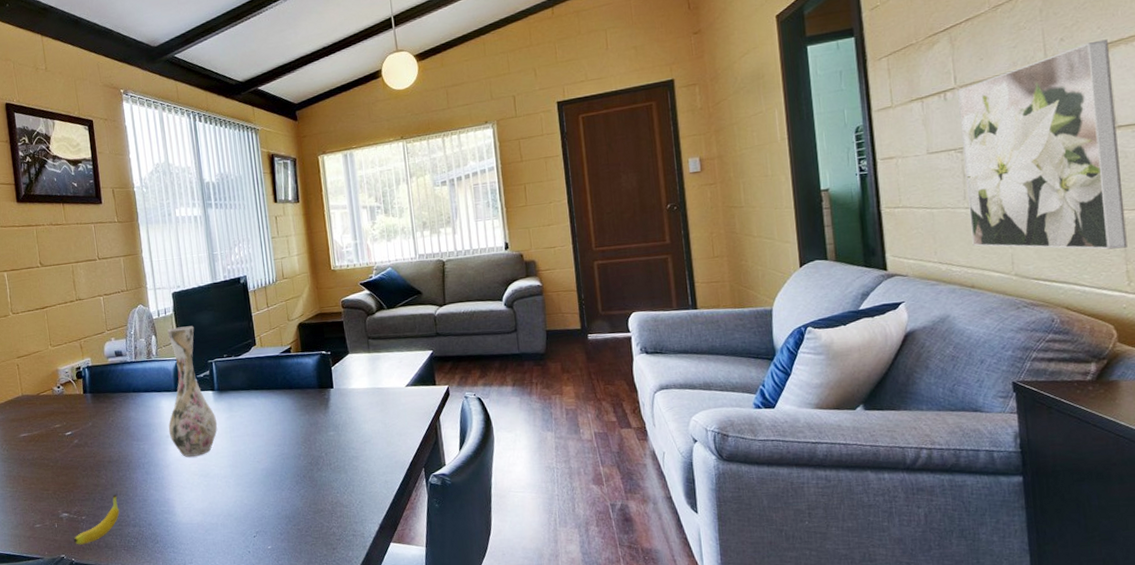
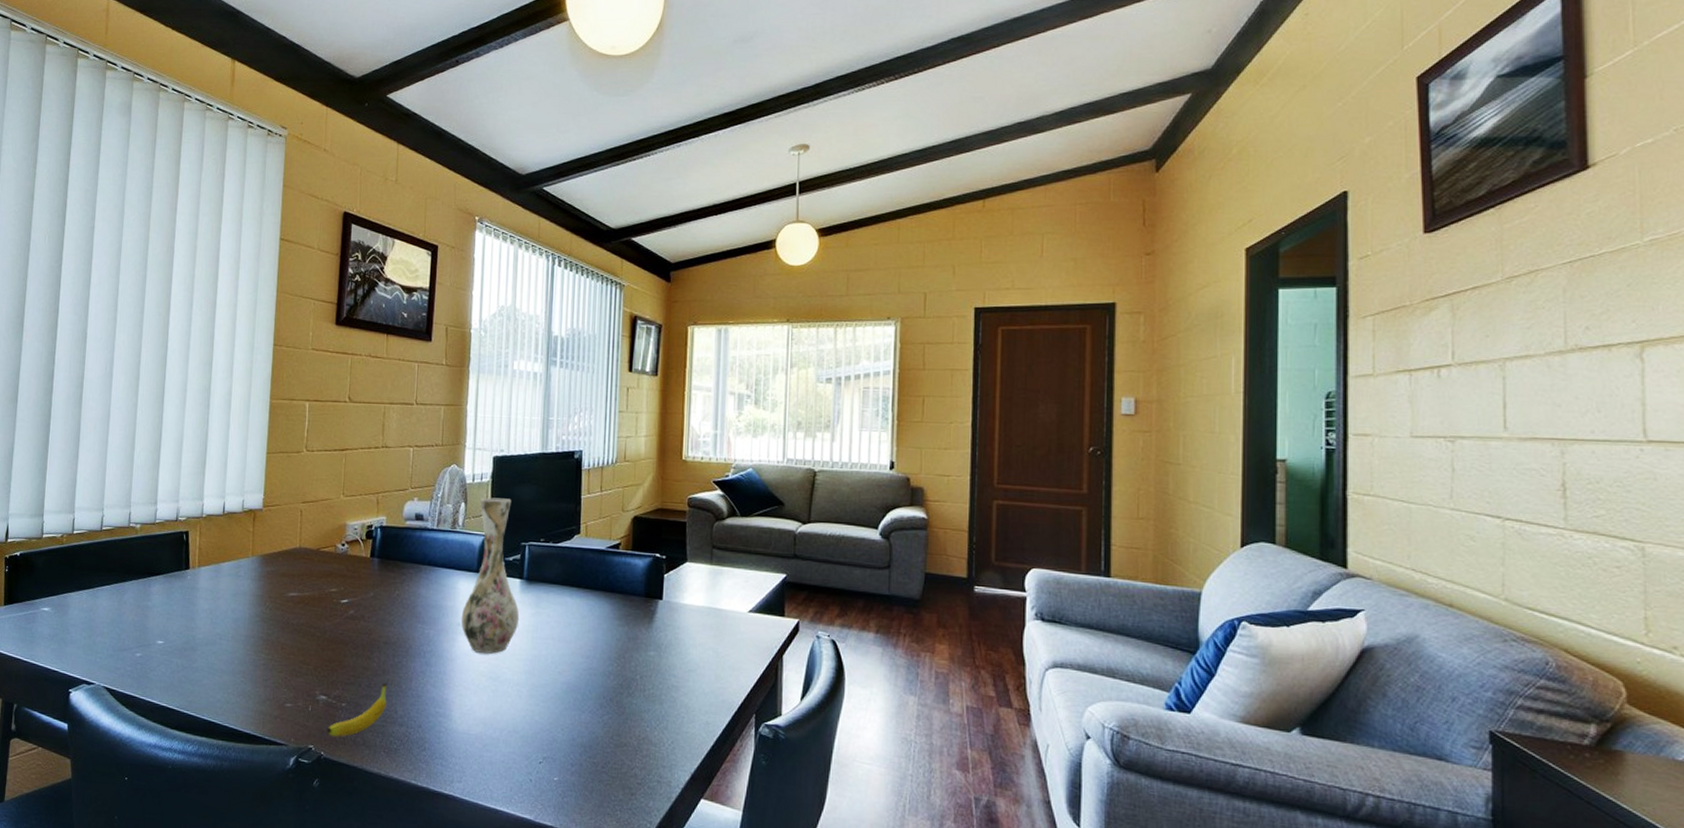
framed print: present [957,39,1127,250] -> none [1454,335,1648,589]

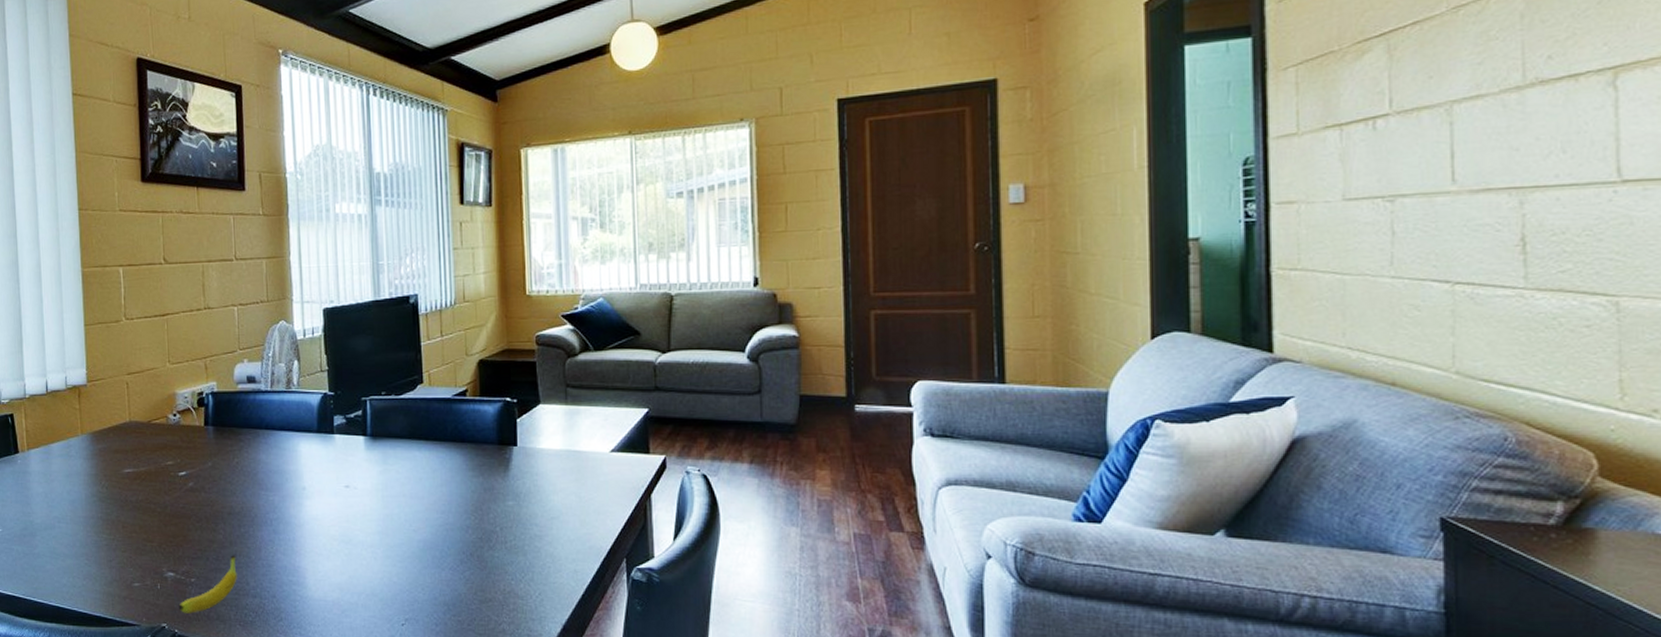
vase: present [461,497,520,654] -> none [305,352,367,516]

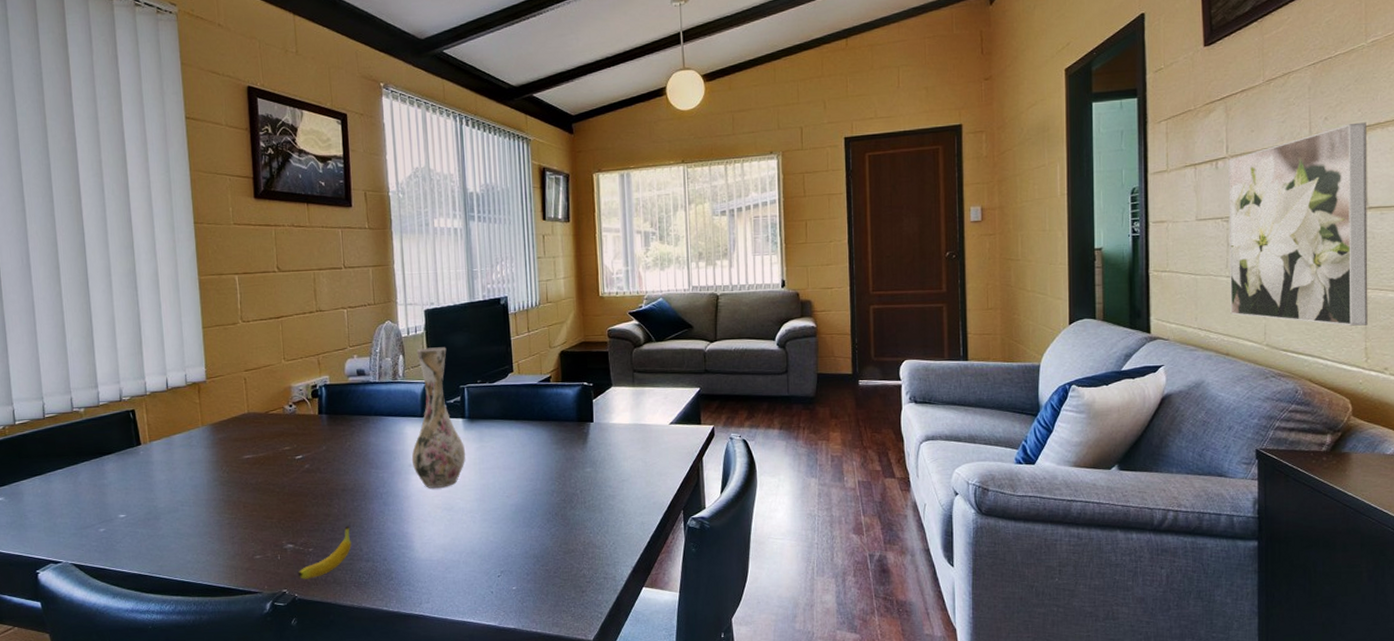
vase: none [305,352,367,516] -> present [411,347,466,488]
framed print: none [1393,60,1623,349] -> present [1228,122,1368,326]

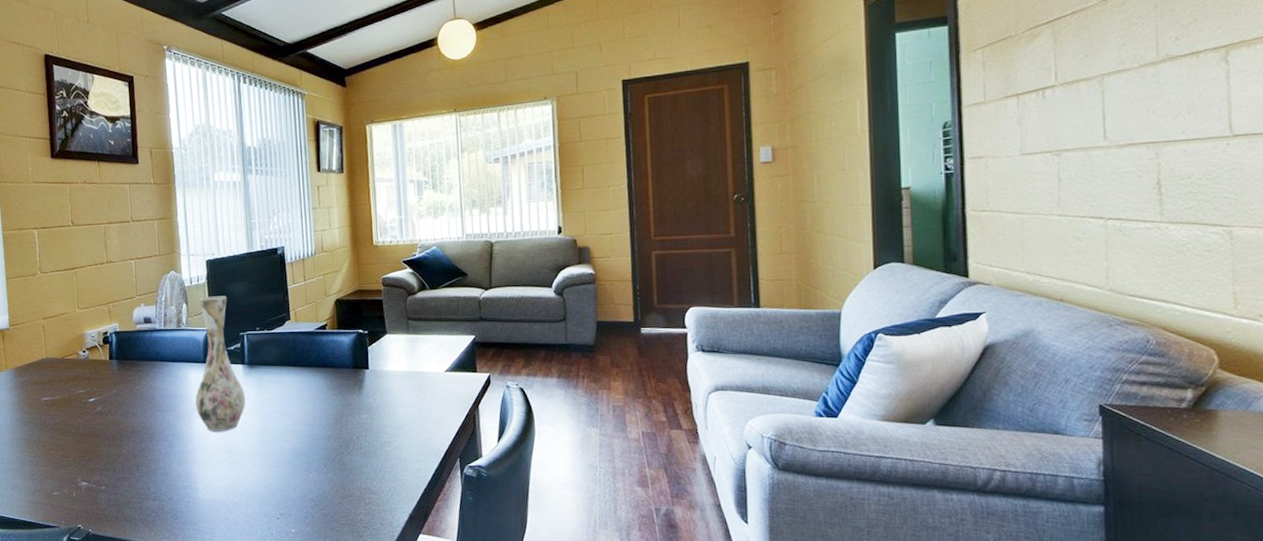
fruit: present [298,526,352,579] -> none [91,466,140,516]
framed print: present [1228,122,1368,326] -> none [1058,40,1236,268]

